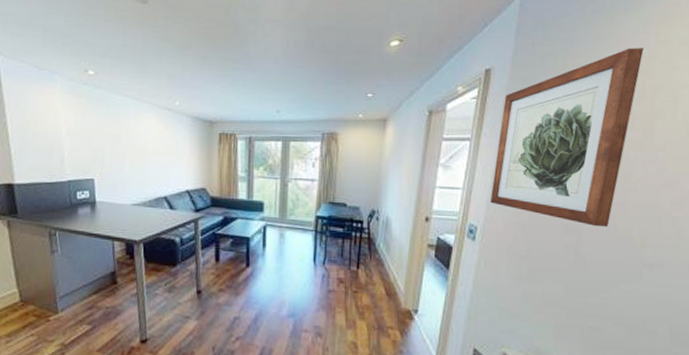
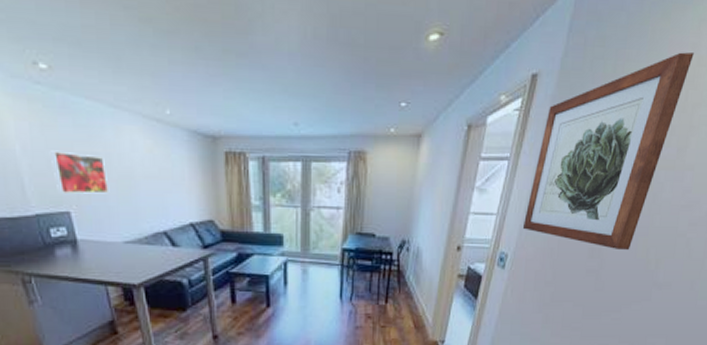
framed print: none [86,132,126,166] -> present [49,150,110,194]

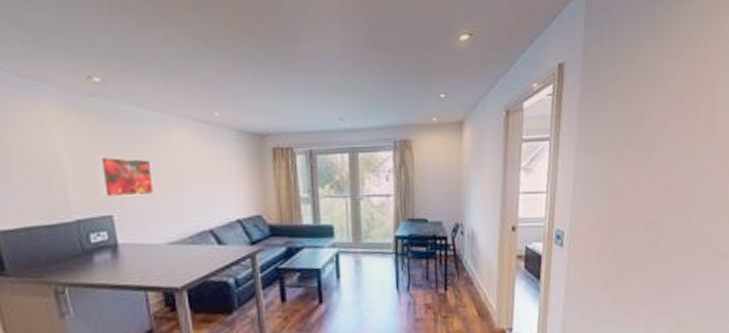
wall art: present [522,52,694,251] -> none [574,39,701,221]

